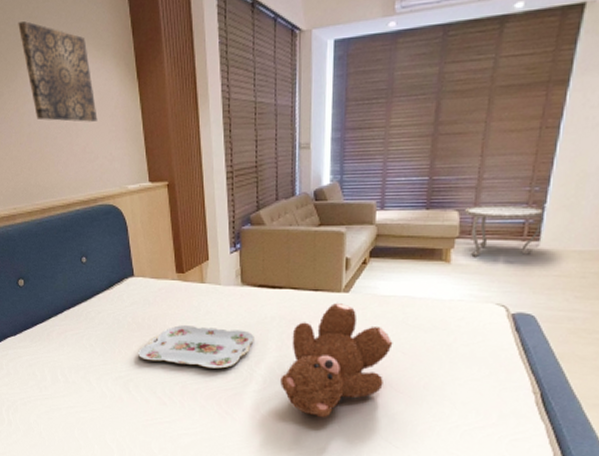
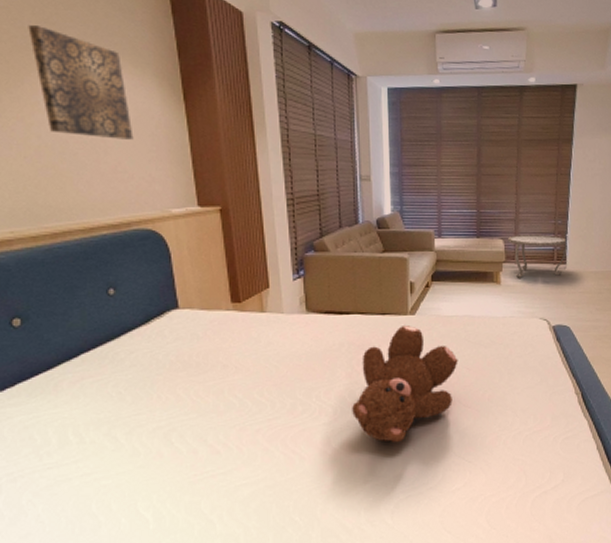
serving tray: present [138,325,254,369] -> none [184,359,322,405]

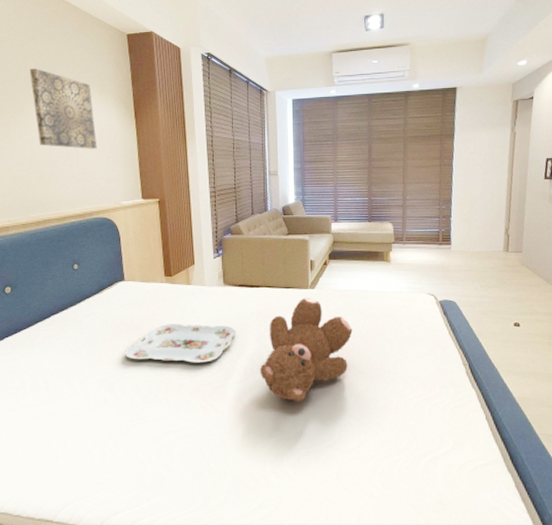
serving tray: none [184,359,322,405] -> present [125,324,236,363]
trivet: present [507,235,567,278] -> none [396,219,452,257]

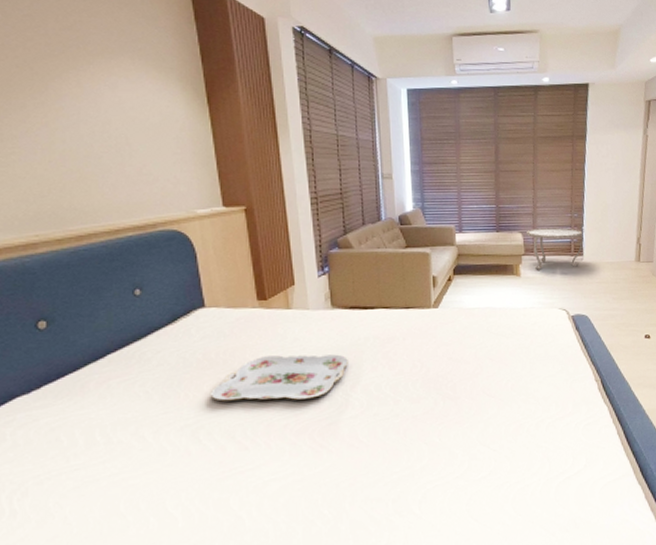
wall art: present [29,69,97,149] -> none [52,32,158,143]
teddy bear: present [260,297,353,401] -> none [378,317,481,433]
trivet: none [396,219,452,257] -> present [526,228,584,270]

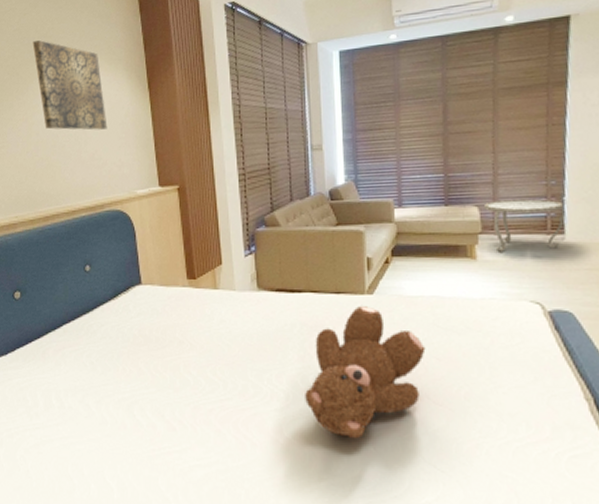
wall art: none [52,32,158,143] -> present [32,40,108,130]
serving tray: present [211,354,348,401] -> none [145,336,274,385]
teddy bear: none [378,317,481,433] -> present [305,305,426,438]

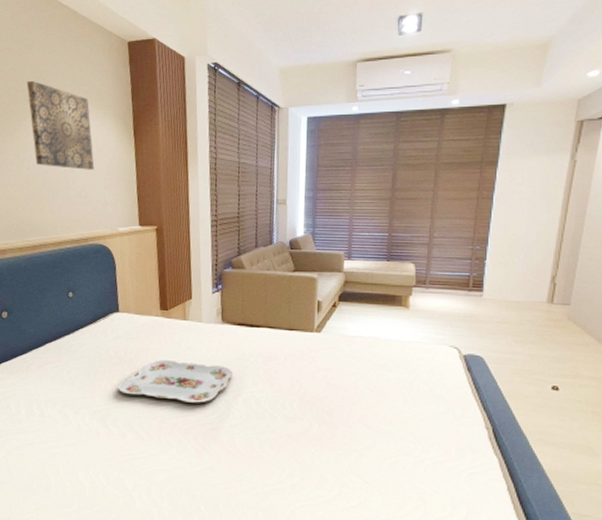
serving tray: none [145,336,274,385] -> present [118,360,233,403]
teddy bear: present [305,305,426,438] -> none [257,341,361,452]
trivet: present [483,199,565,252] -> none [419,260,485,303]

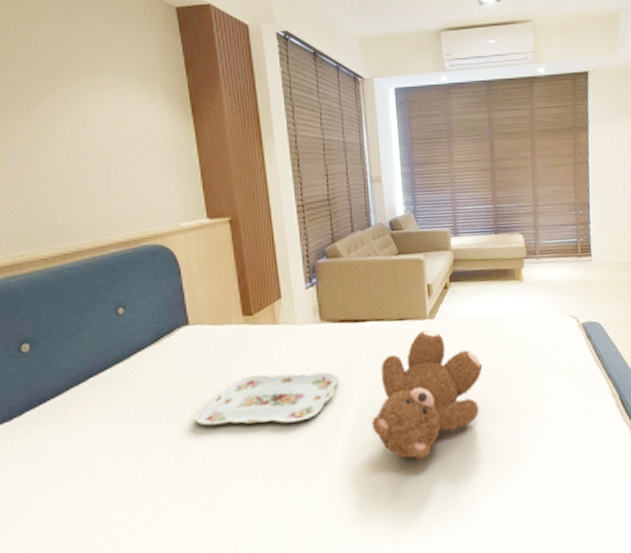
wall art: present [26,81,95,170] -> none [41,52,143,157]
teddy bear: none [257,341,361,452] -> present [372,329,483,459]

